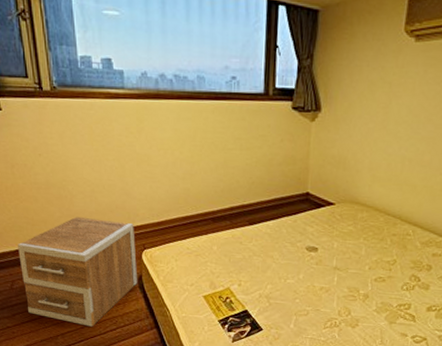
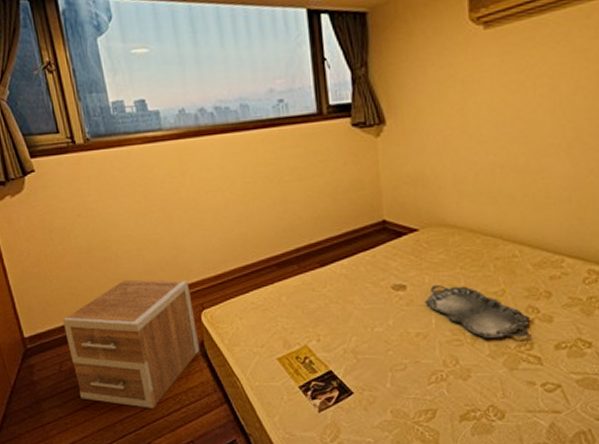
serving tray: none [331,251,413,299] -> present [425,285,531,339]

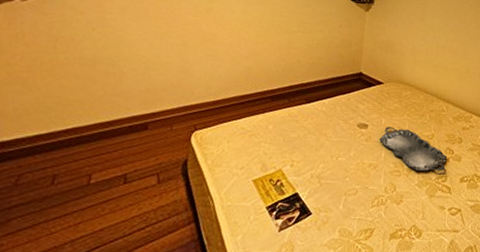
nightstand: present [63,279,199,408] -> none [31,95,188,227]

